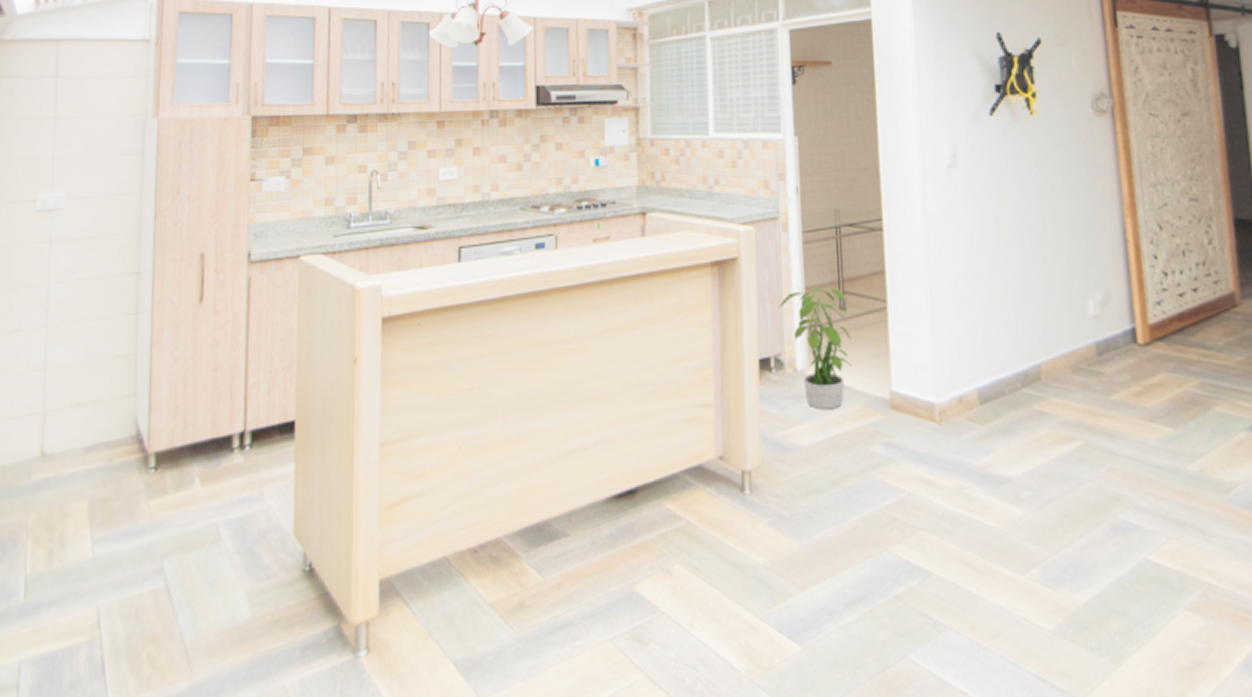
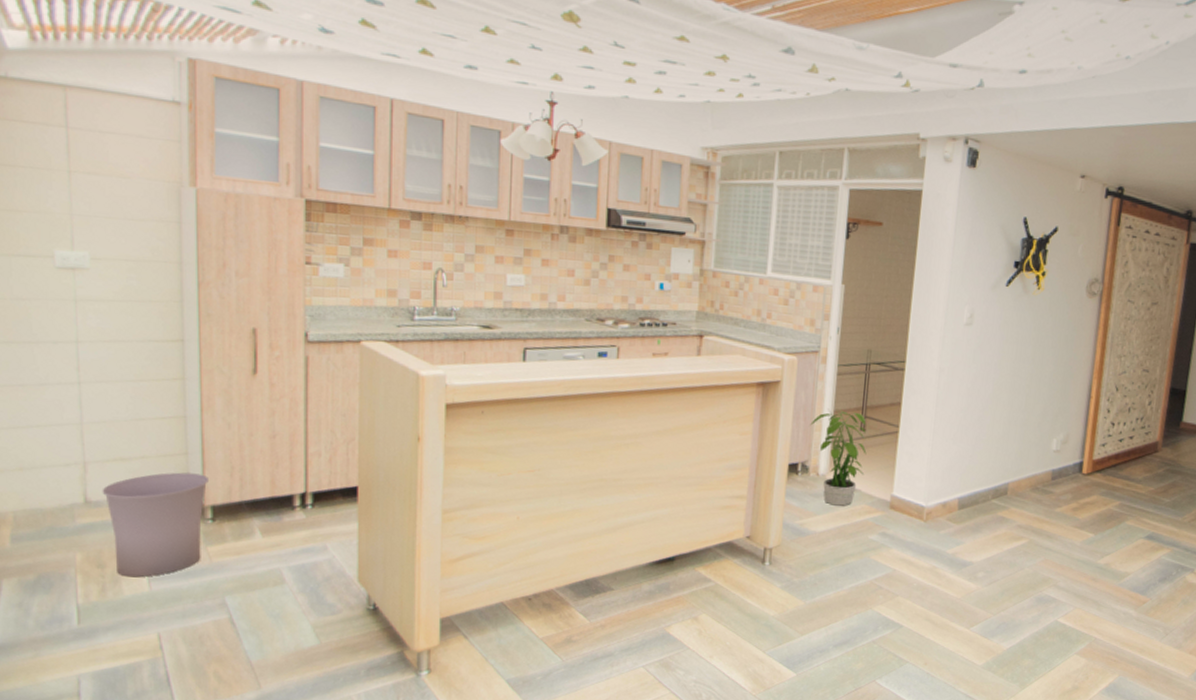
waste bin: none [57,416,154,541] -> present [102,472,208,578]

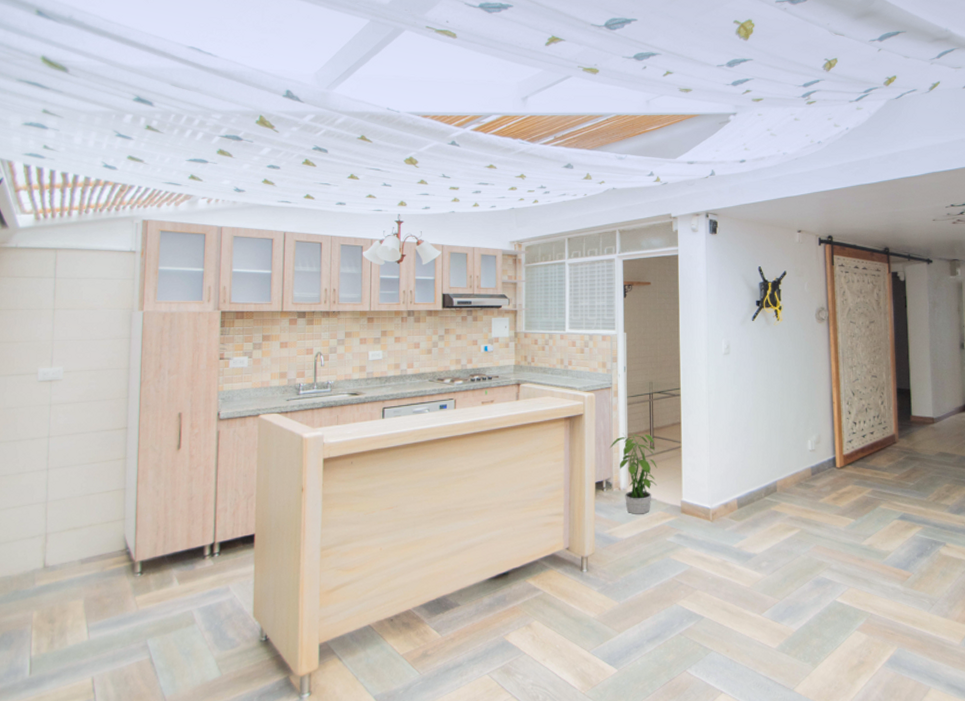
waste bin: present [102,472,208,578] -> none [57,535,139,629]

